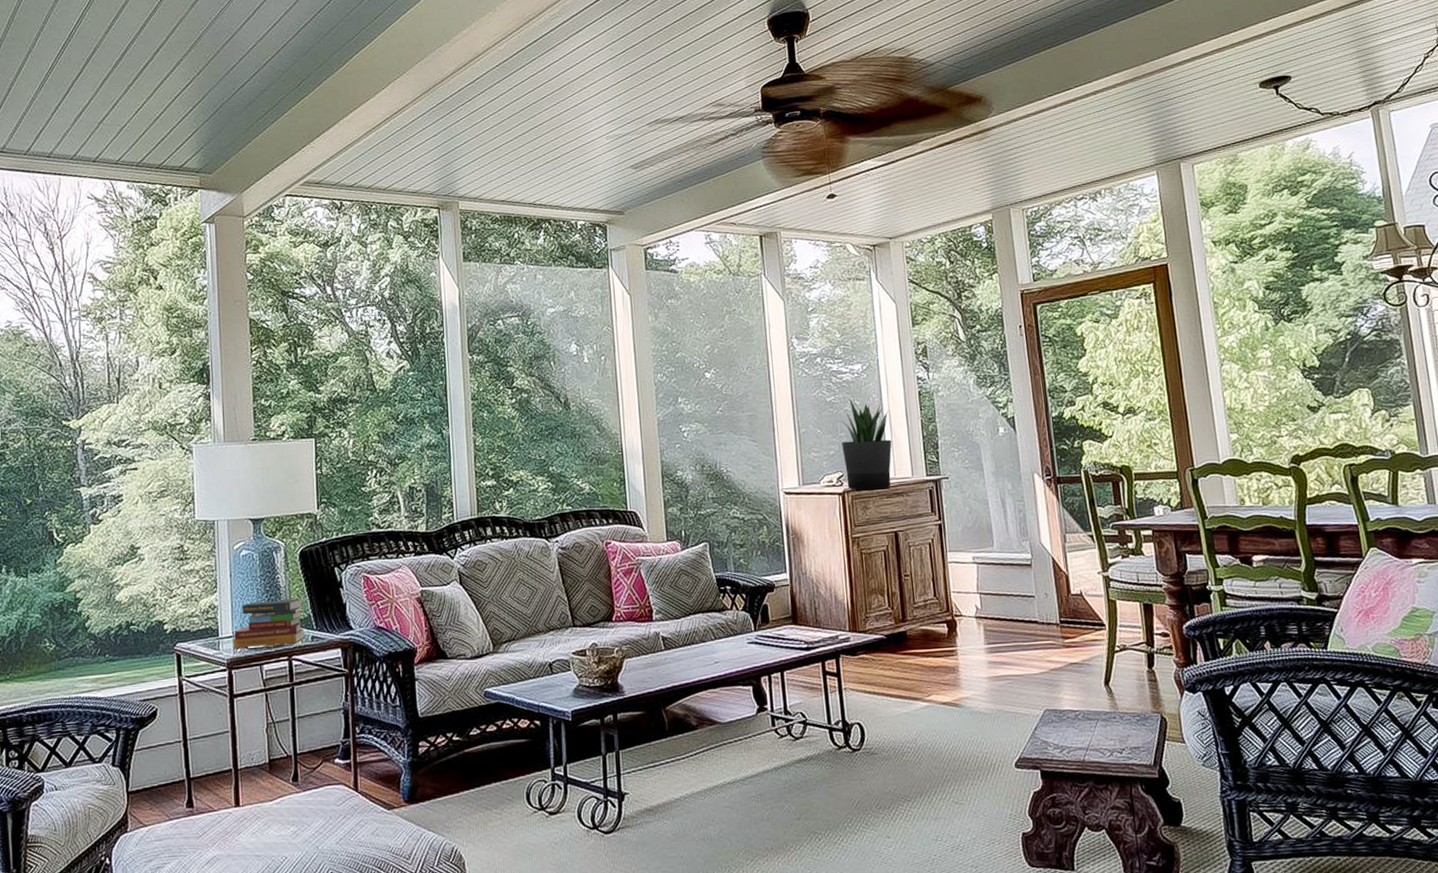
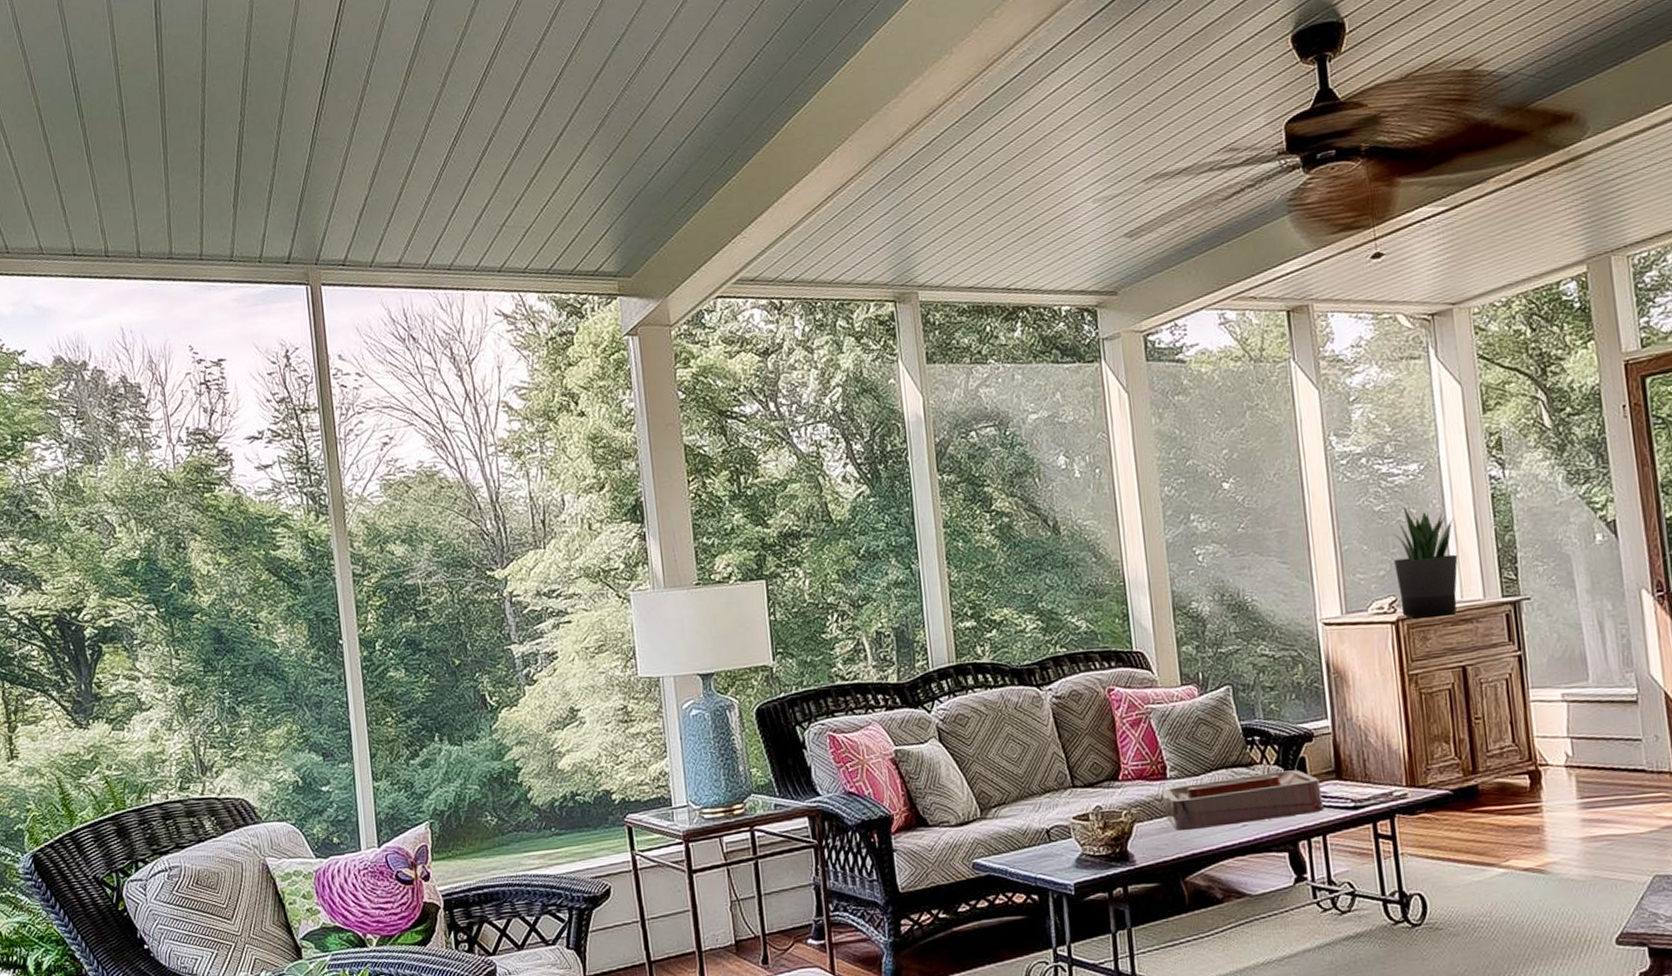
books: present [233,598,305,649] -> none [688,762,767,820]
decorative tray: none [648,615,782,667] -> present [1162,769,1324,832]

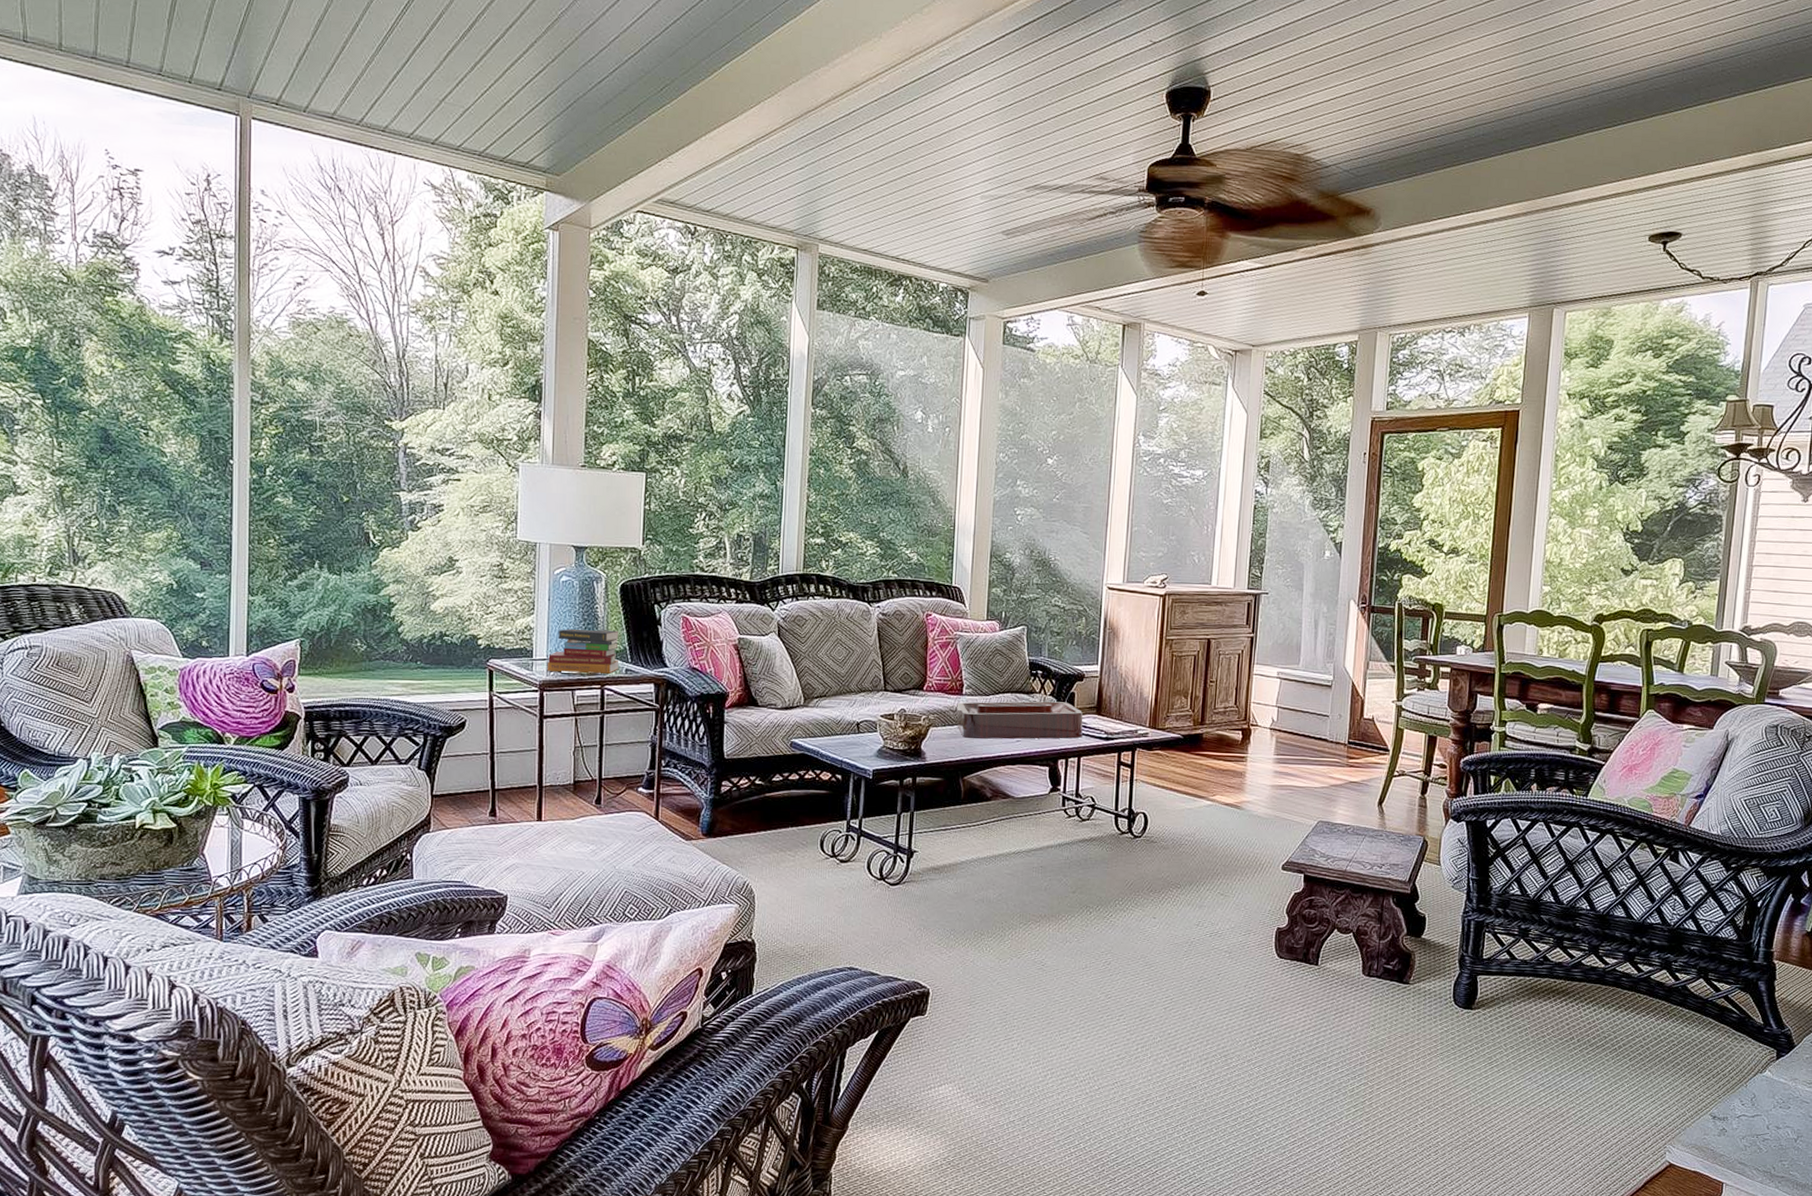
books: none [688,762,767,820] -> present [547,628,620,674]
planter: present [1394,505,1458,618] -> none [1169,503,1222,597]

